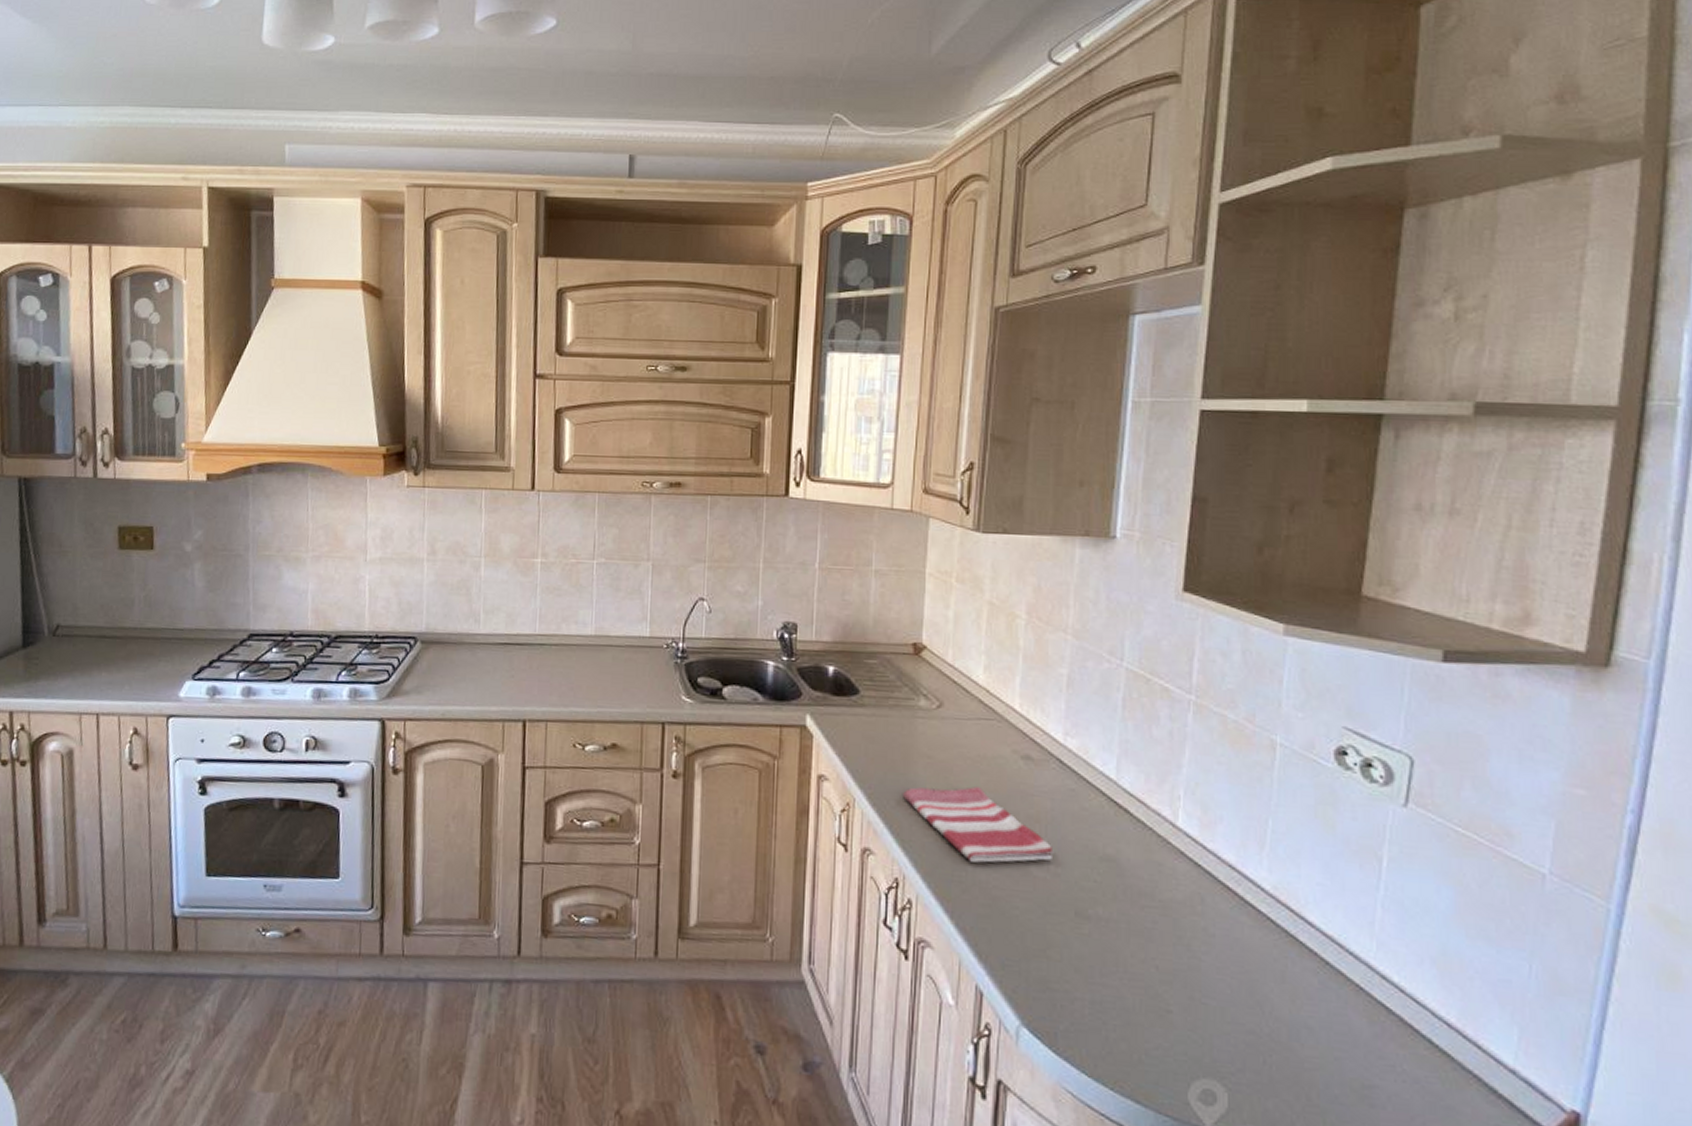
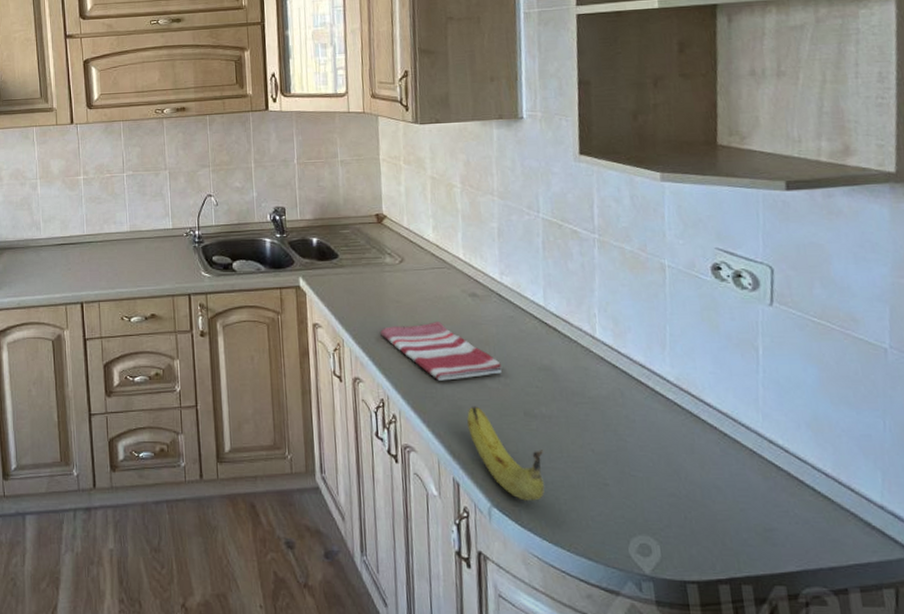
fruit: none [1002,897,1095,1024] -> present [467,406,545,501]

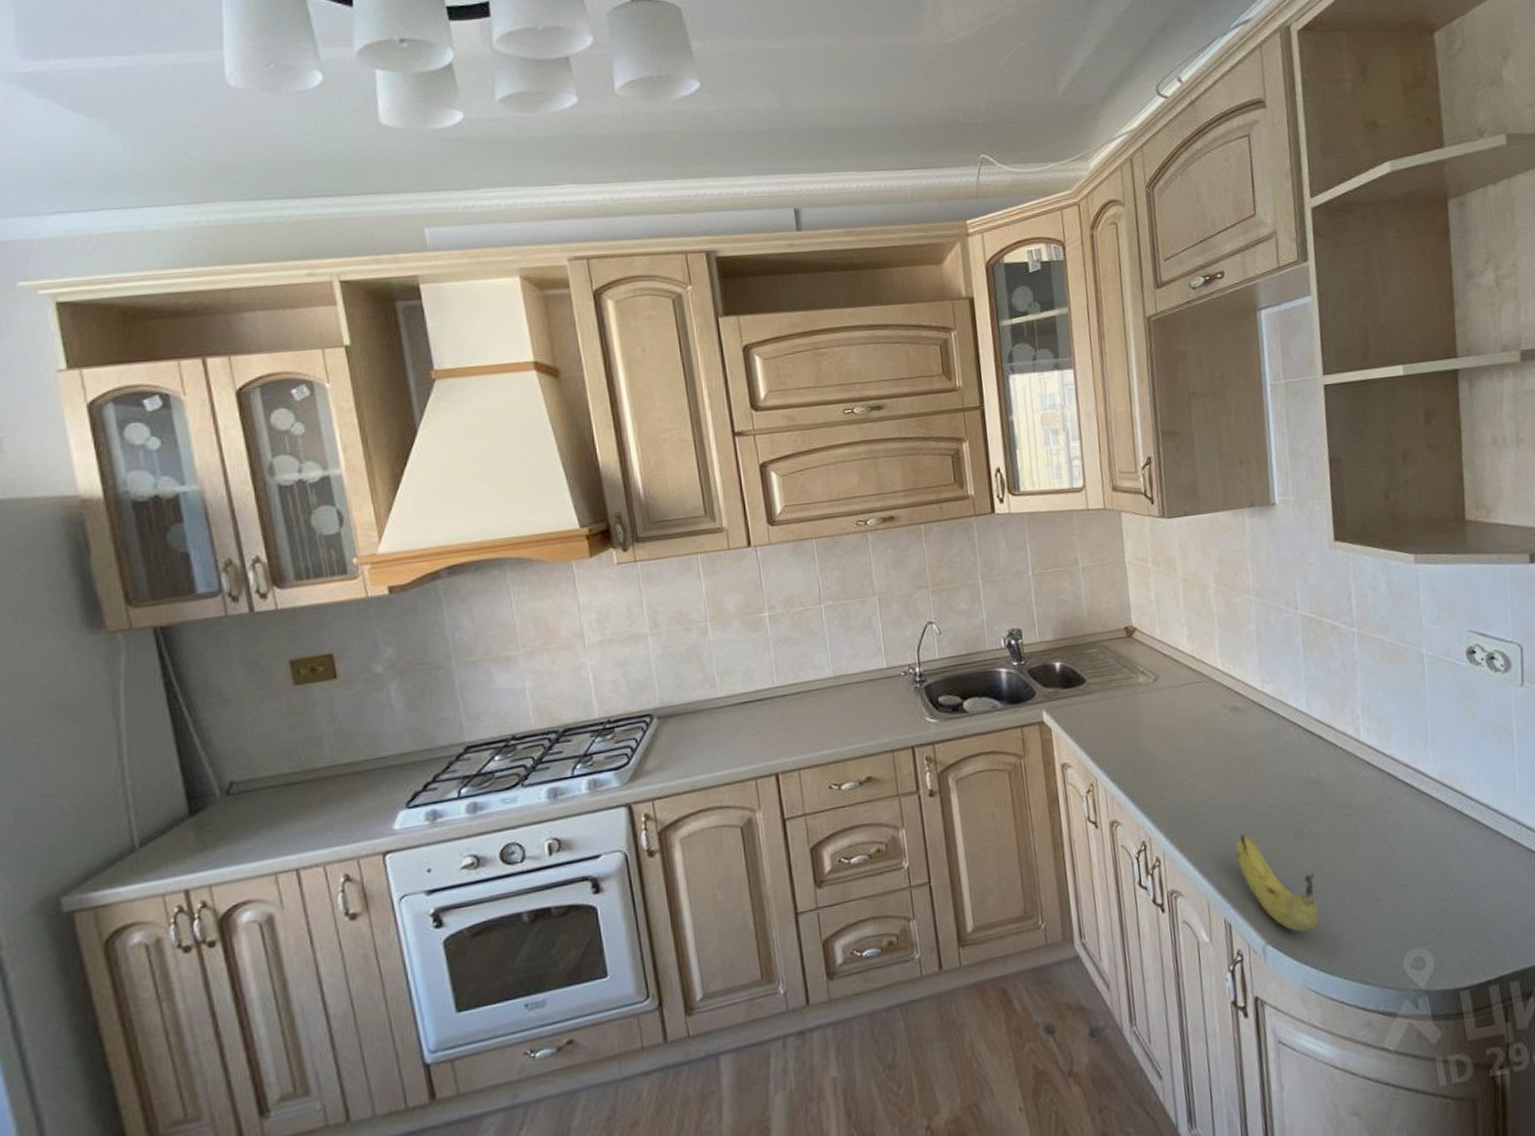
dish towel: present [380,322,503,381] -> none [1137,744,1269,812]

